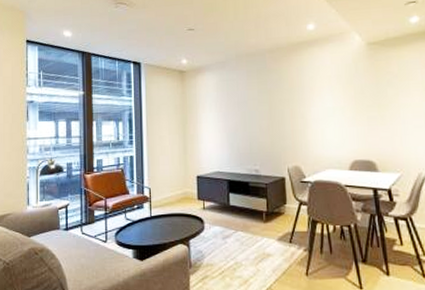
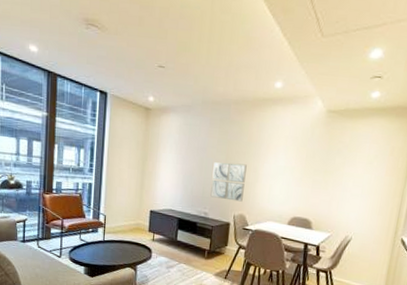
wall art: none [257,111,295,153] -> present [210,162,247,202]

